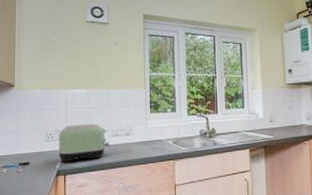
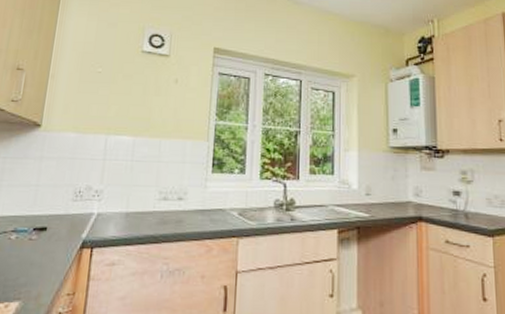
toaster: present [58,124,110,162] -> none [86,181,156,231]

